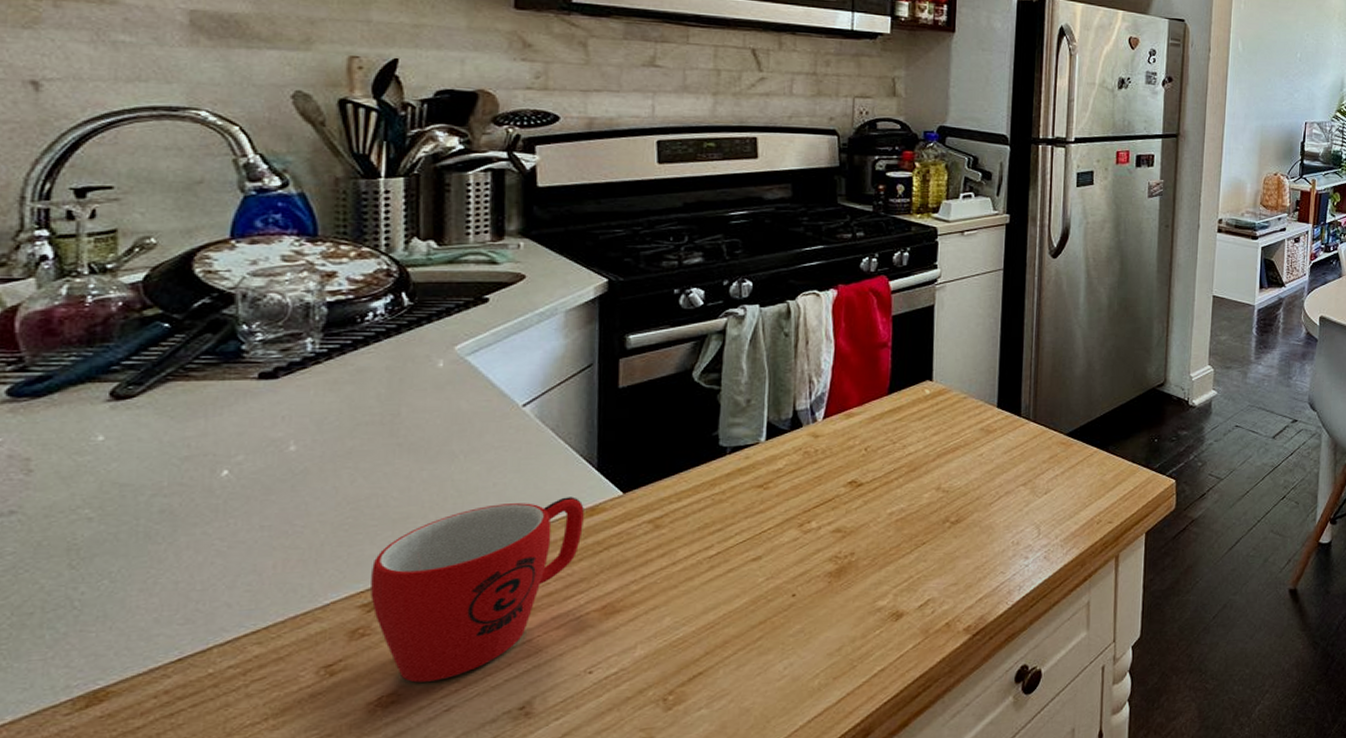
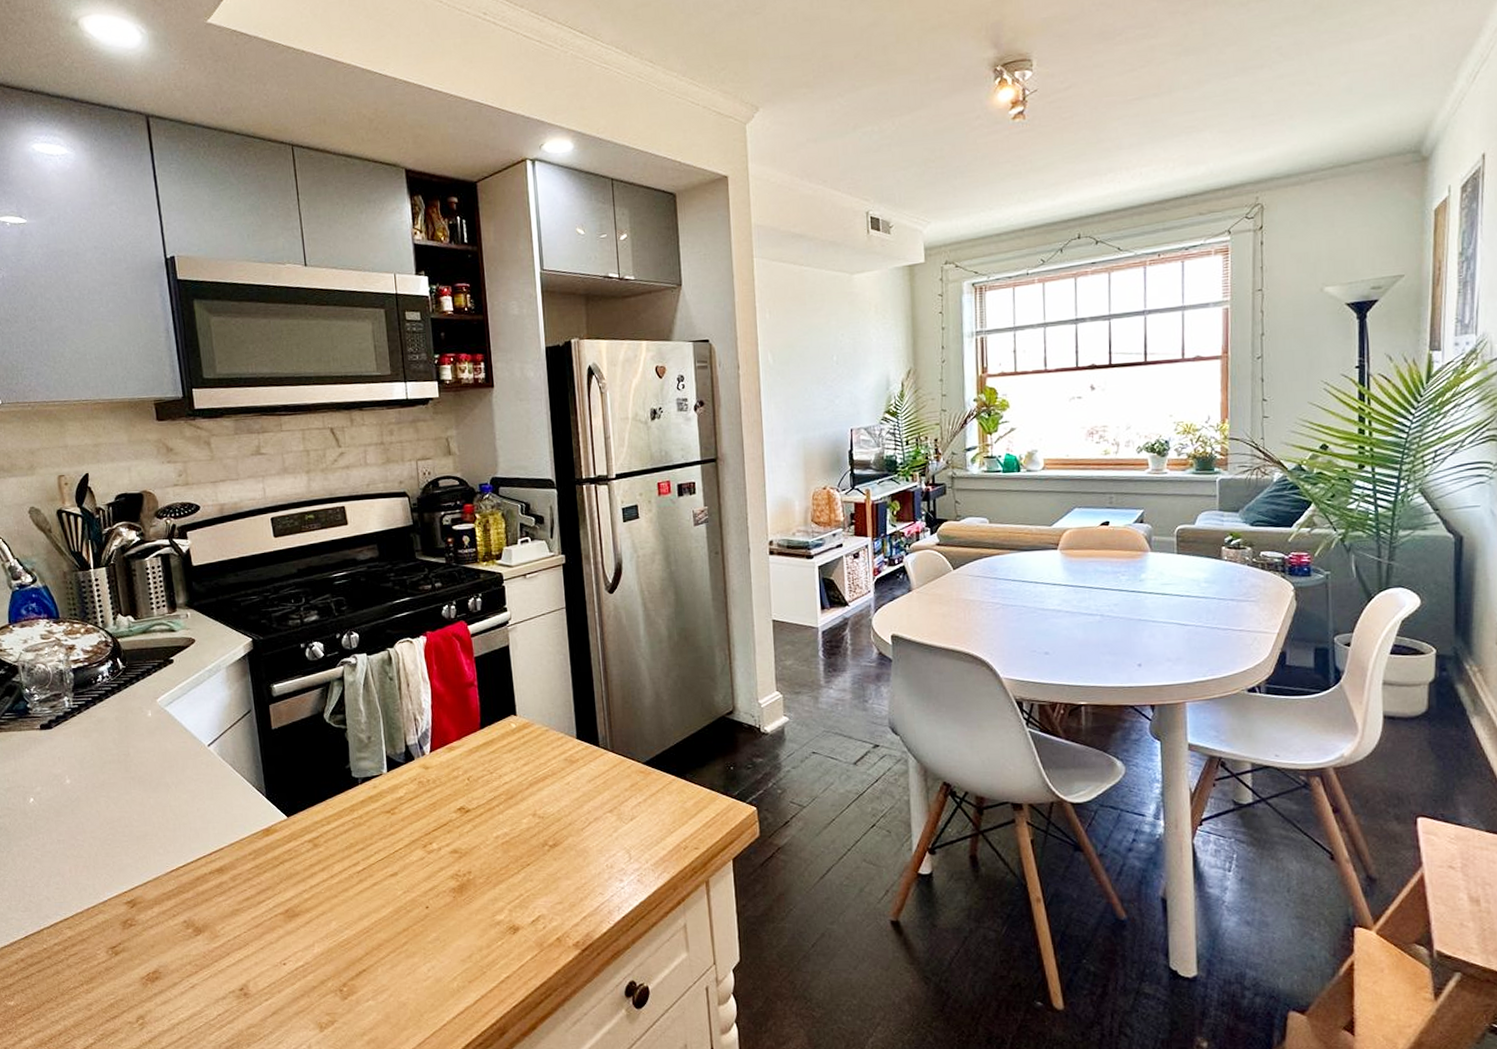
mug: present [370,497,584,683] -> none [129,820,263,964]

